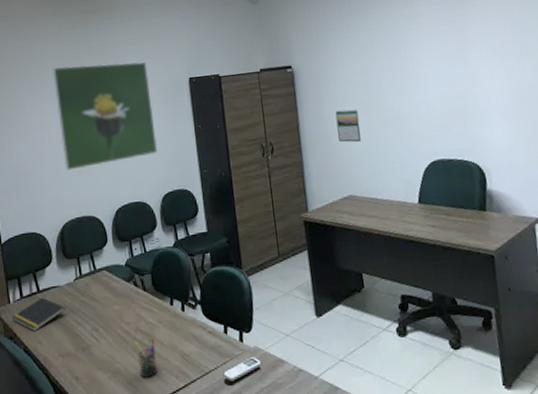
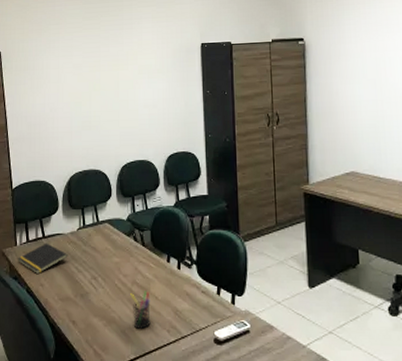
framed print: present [52,61,158,171] -> none [70,23,166,125]
calendar: present [335,109,362,143] -> none [344,85,369,120]

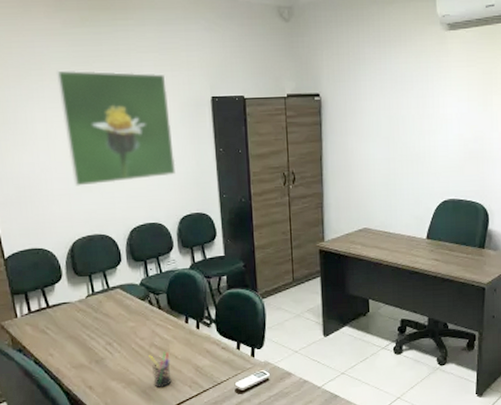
notepad: present [18,243,68,275] -> none [20,312,78,345]
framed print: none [70,23,166,125] -> present [55,70,176,186]

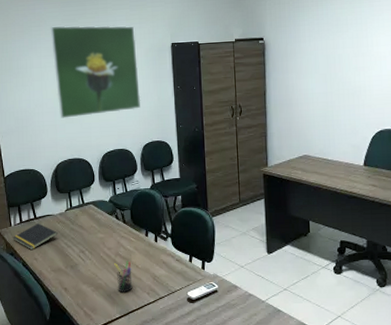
notepad: none [20,312,78,345] -> present [13,223,58,251]

